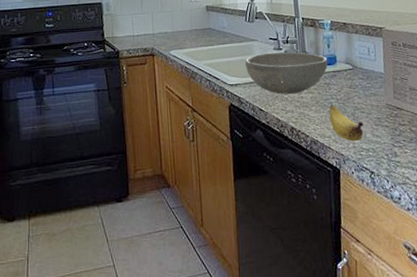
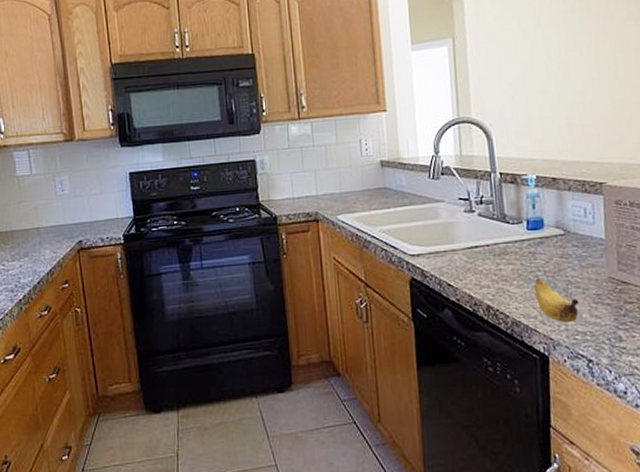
bowl: present [245,51,328,94] -> none [428,214,534,266]

